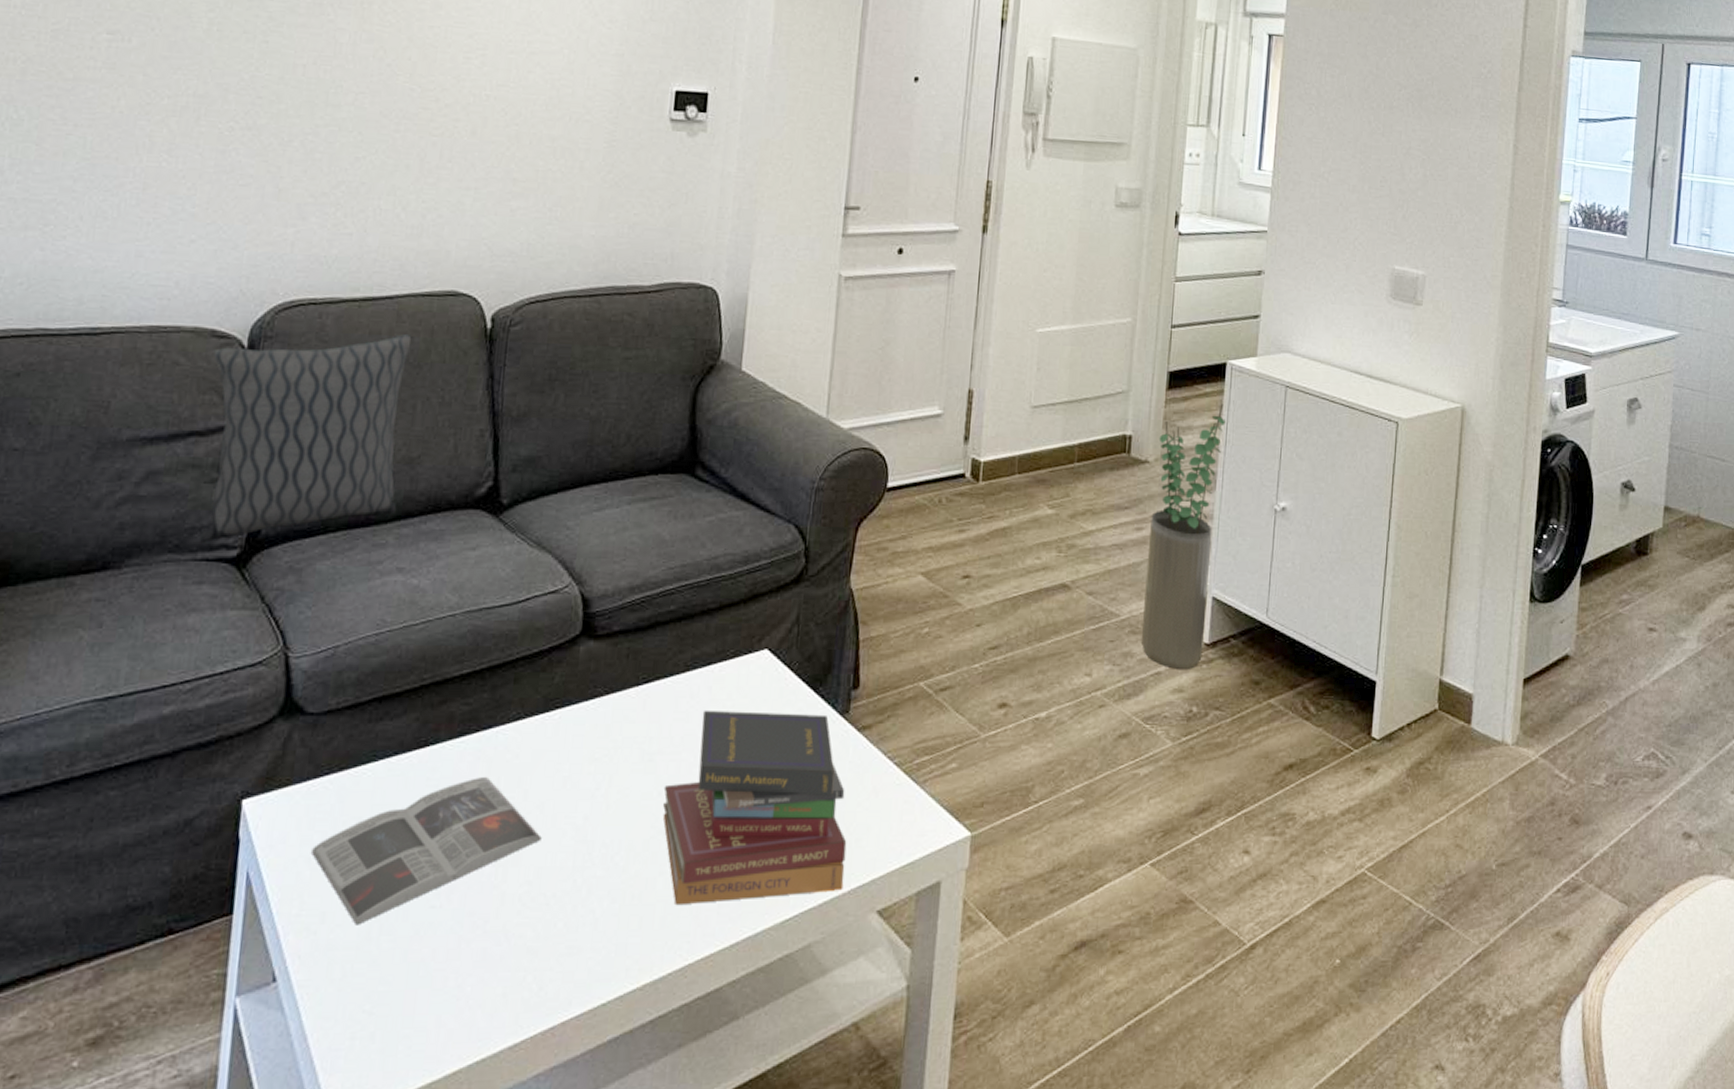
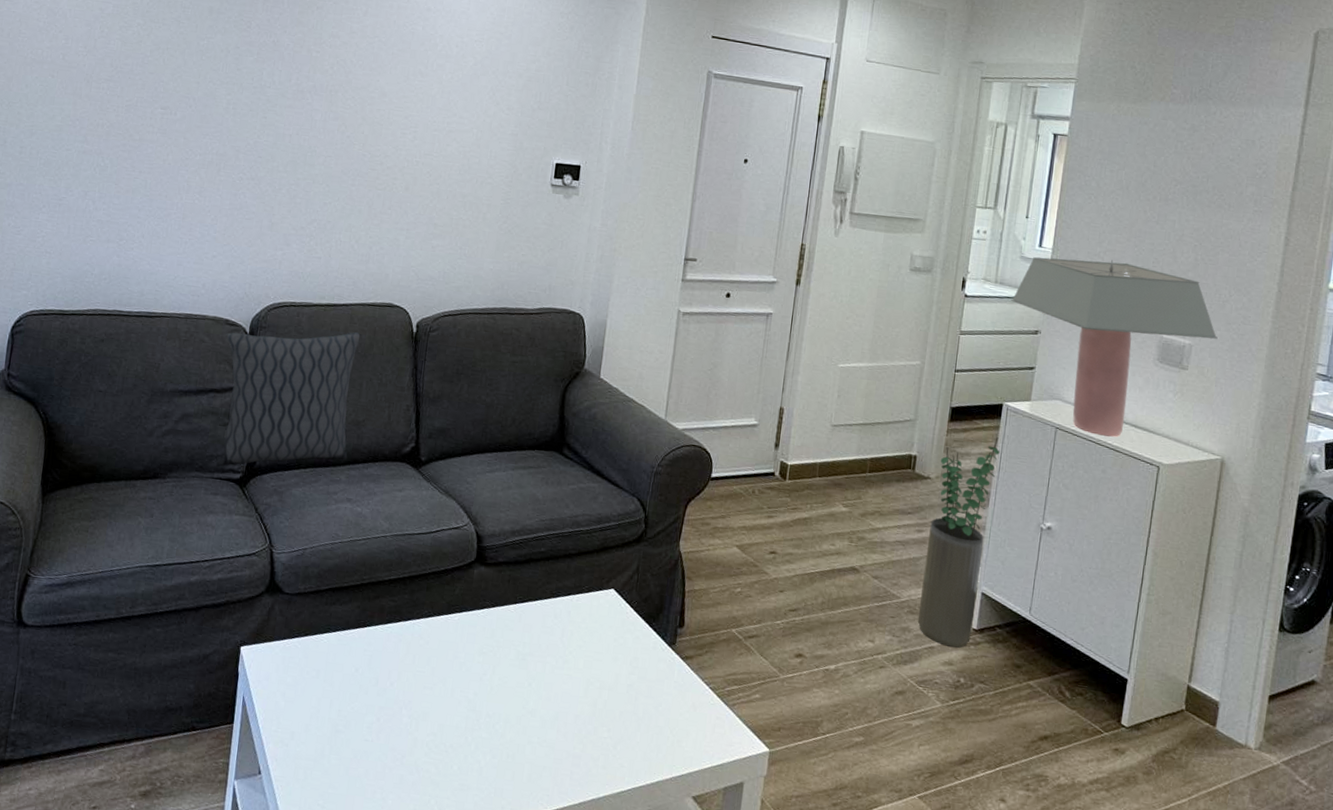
magazine: present [310,776,542,925] -> none [285,654,444,745]
books: present [663,709,847,904] -> none [531,627,671,777]
table lamp: none [1230,181,1451,392] -> present [1011,257,1218,437]

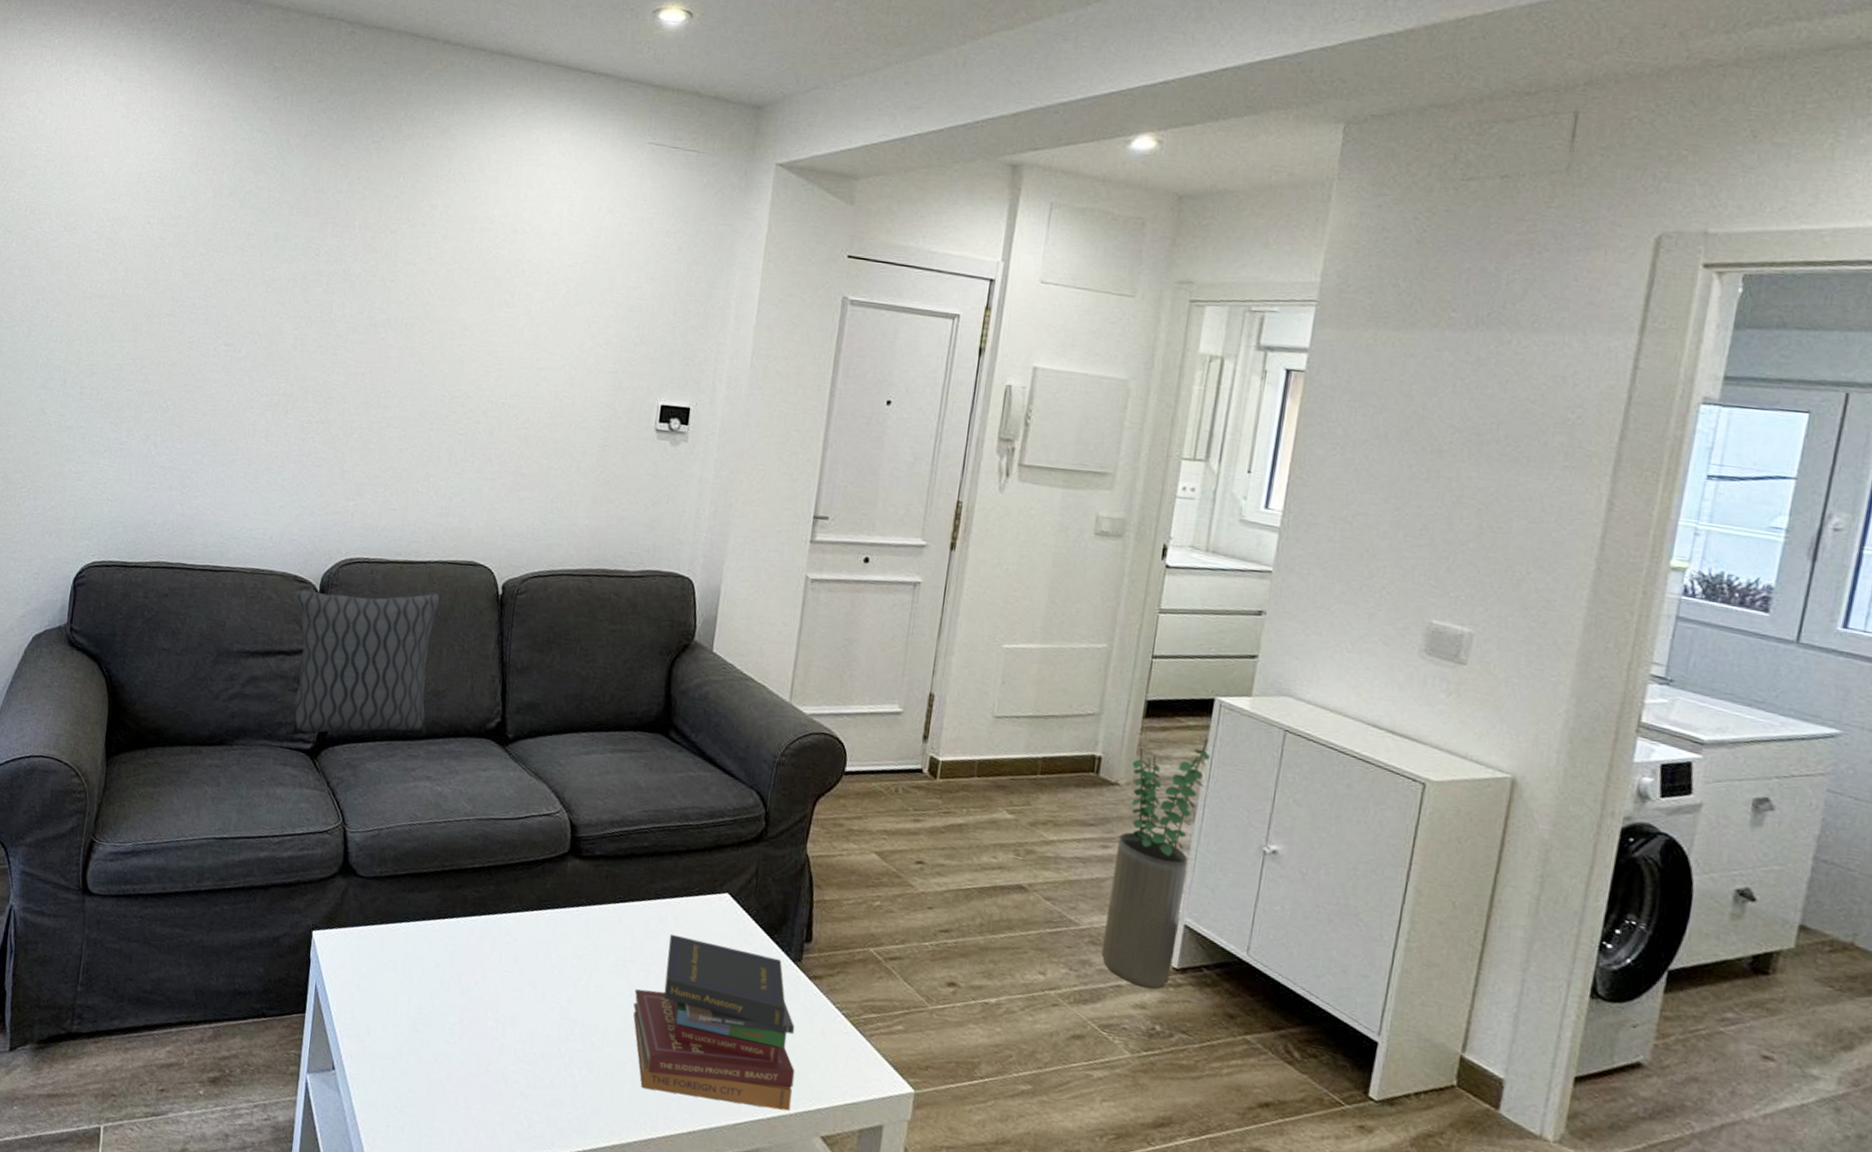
books: none [531,627,671,777] -> present [633,933,795,1111]
table lamp: present [1011,257,1218,437] -> none [1226,520,1509,745]

